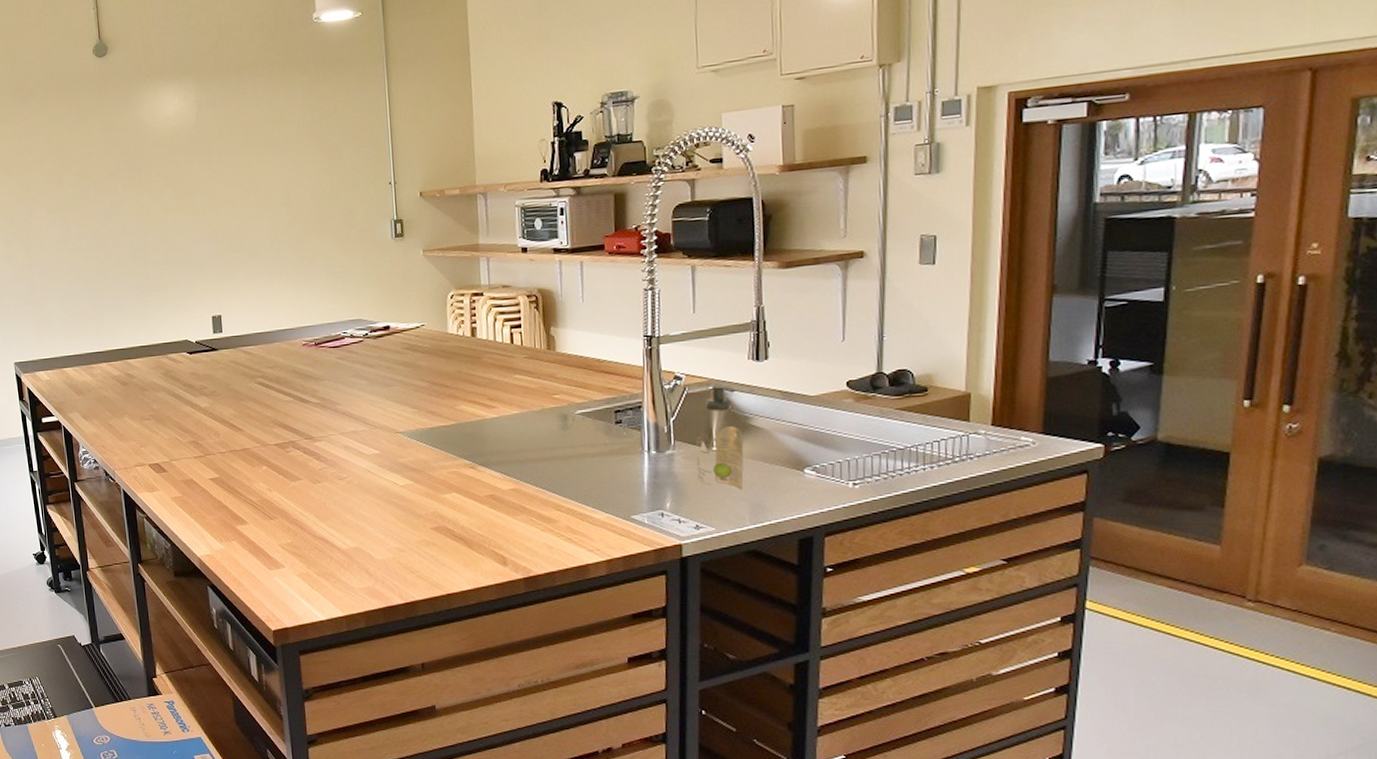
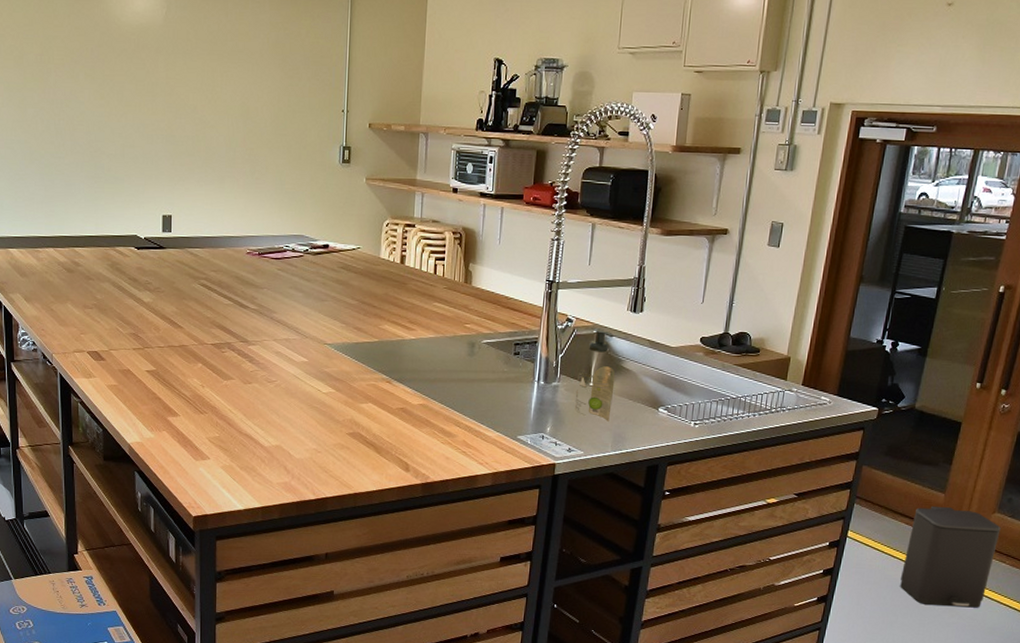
pedal bin: none [1173,561,1315,692] -> present [900,506,1001,608]

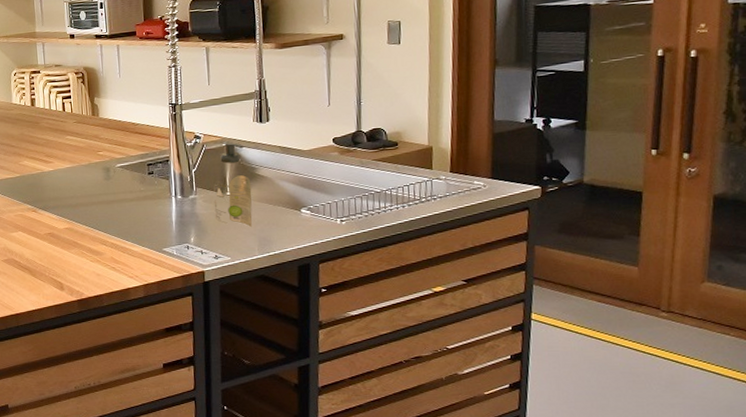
pedal bin: present [900,506,1001,608] -> none [603,280,716,386]

